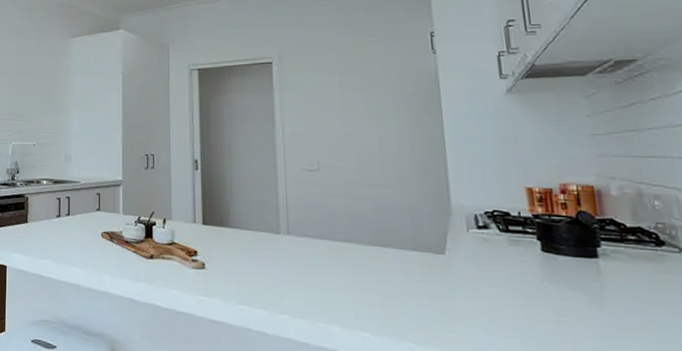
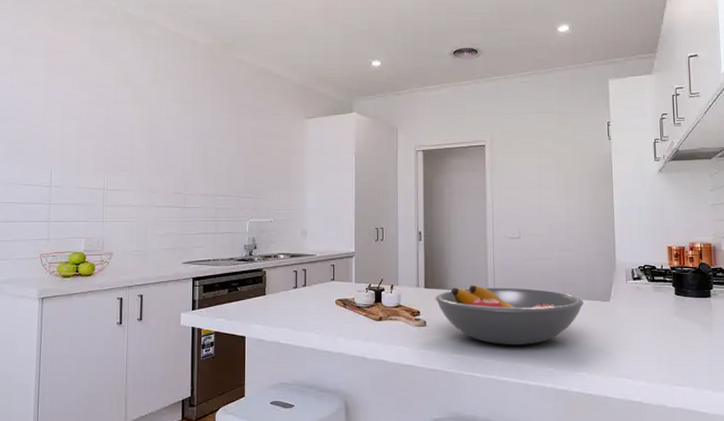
fruit bowl: none [215,224,408,302] -> present [435,285,584,345]

